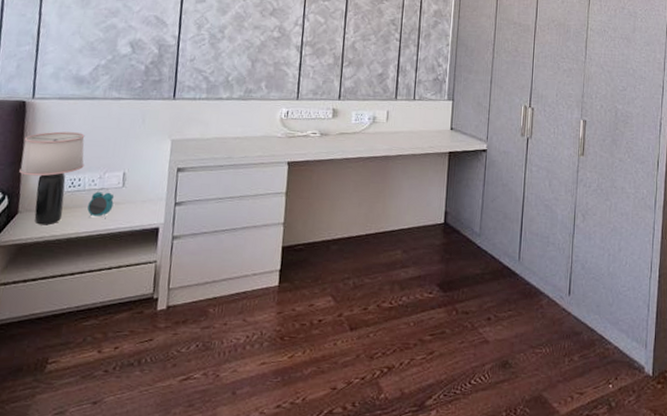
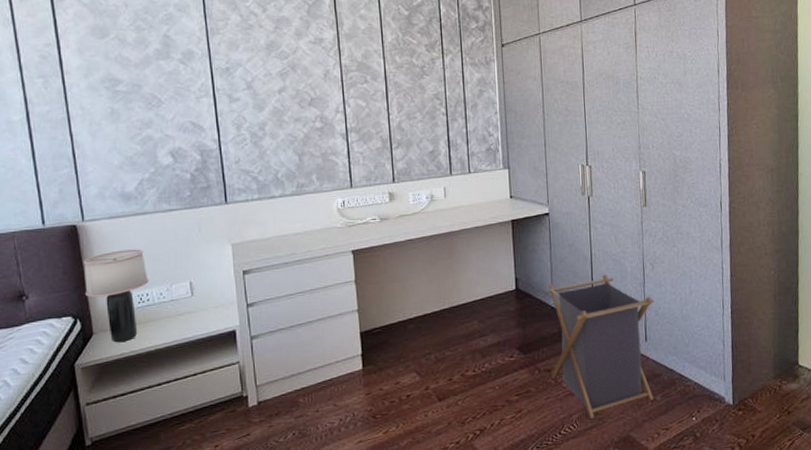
alarm clock: present [87,188,115,219] -> none [161,299,186,330]
laundry basket: none [469,220,582,373] -> present [544,275,654,420]

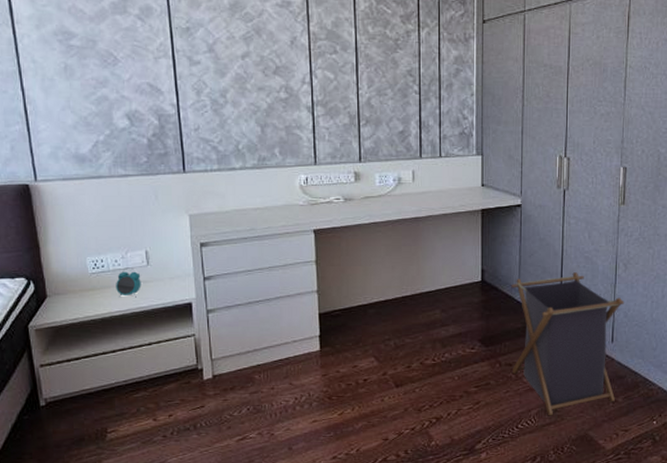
table lamp: present [83,249,149,343] -> none [36,213,104,307]
alarm clock: none [161,299,186,330] -> present [116,267,141,298]

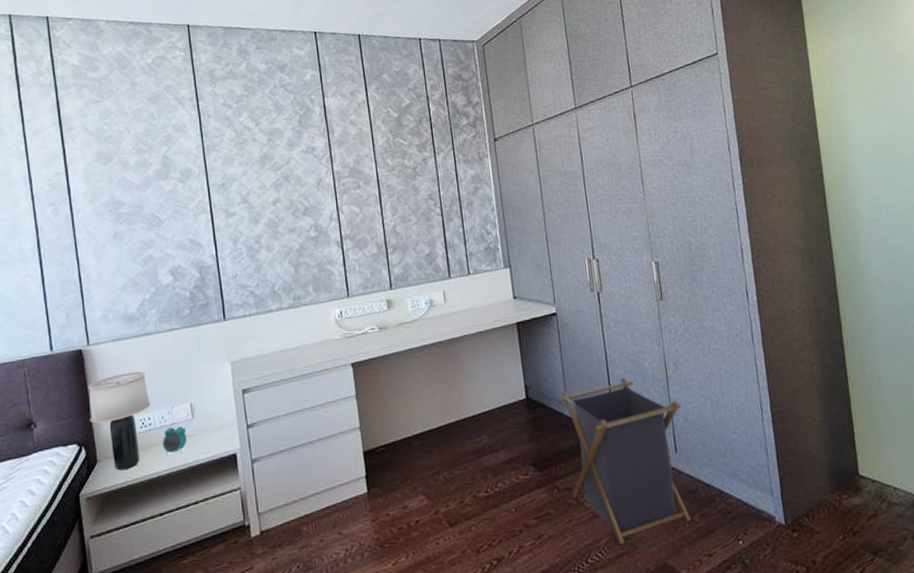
table lamp: none [36,213,104,307] -> present [88,371,151,471]

